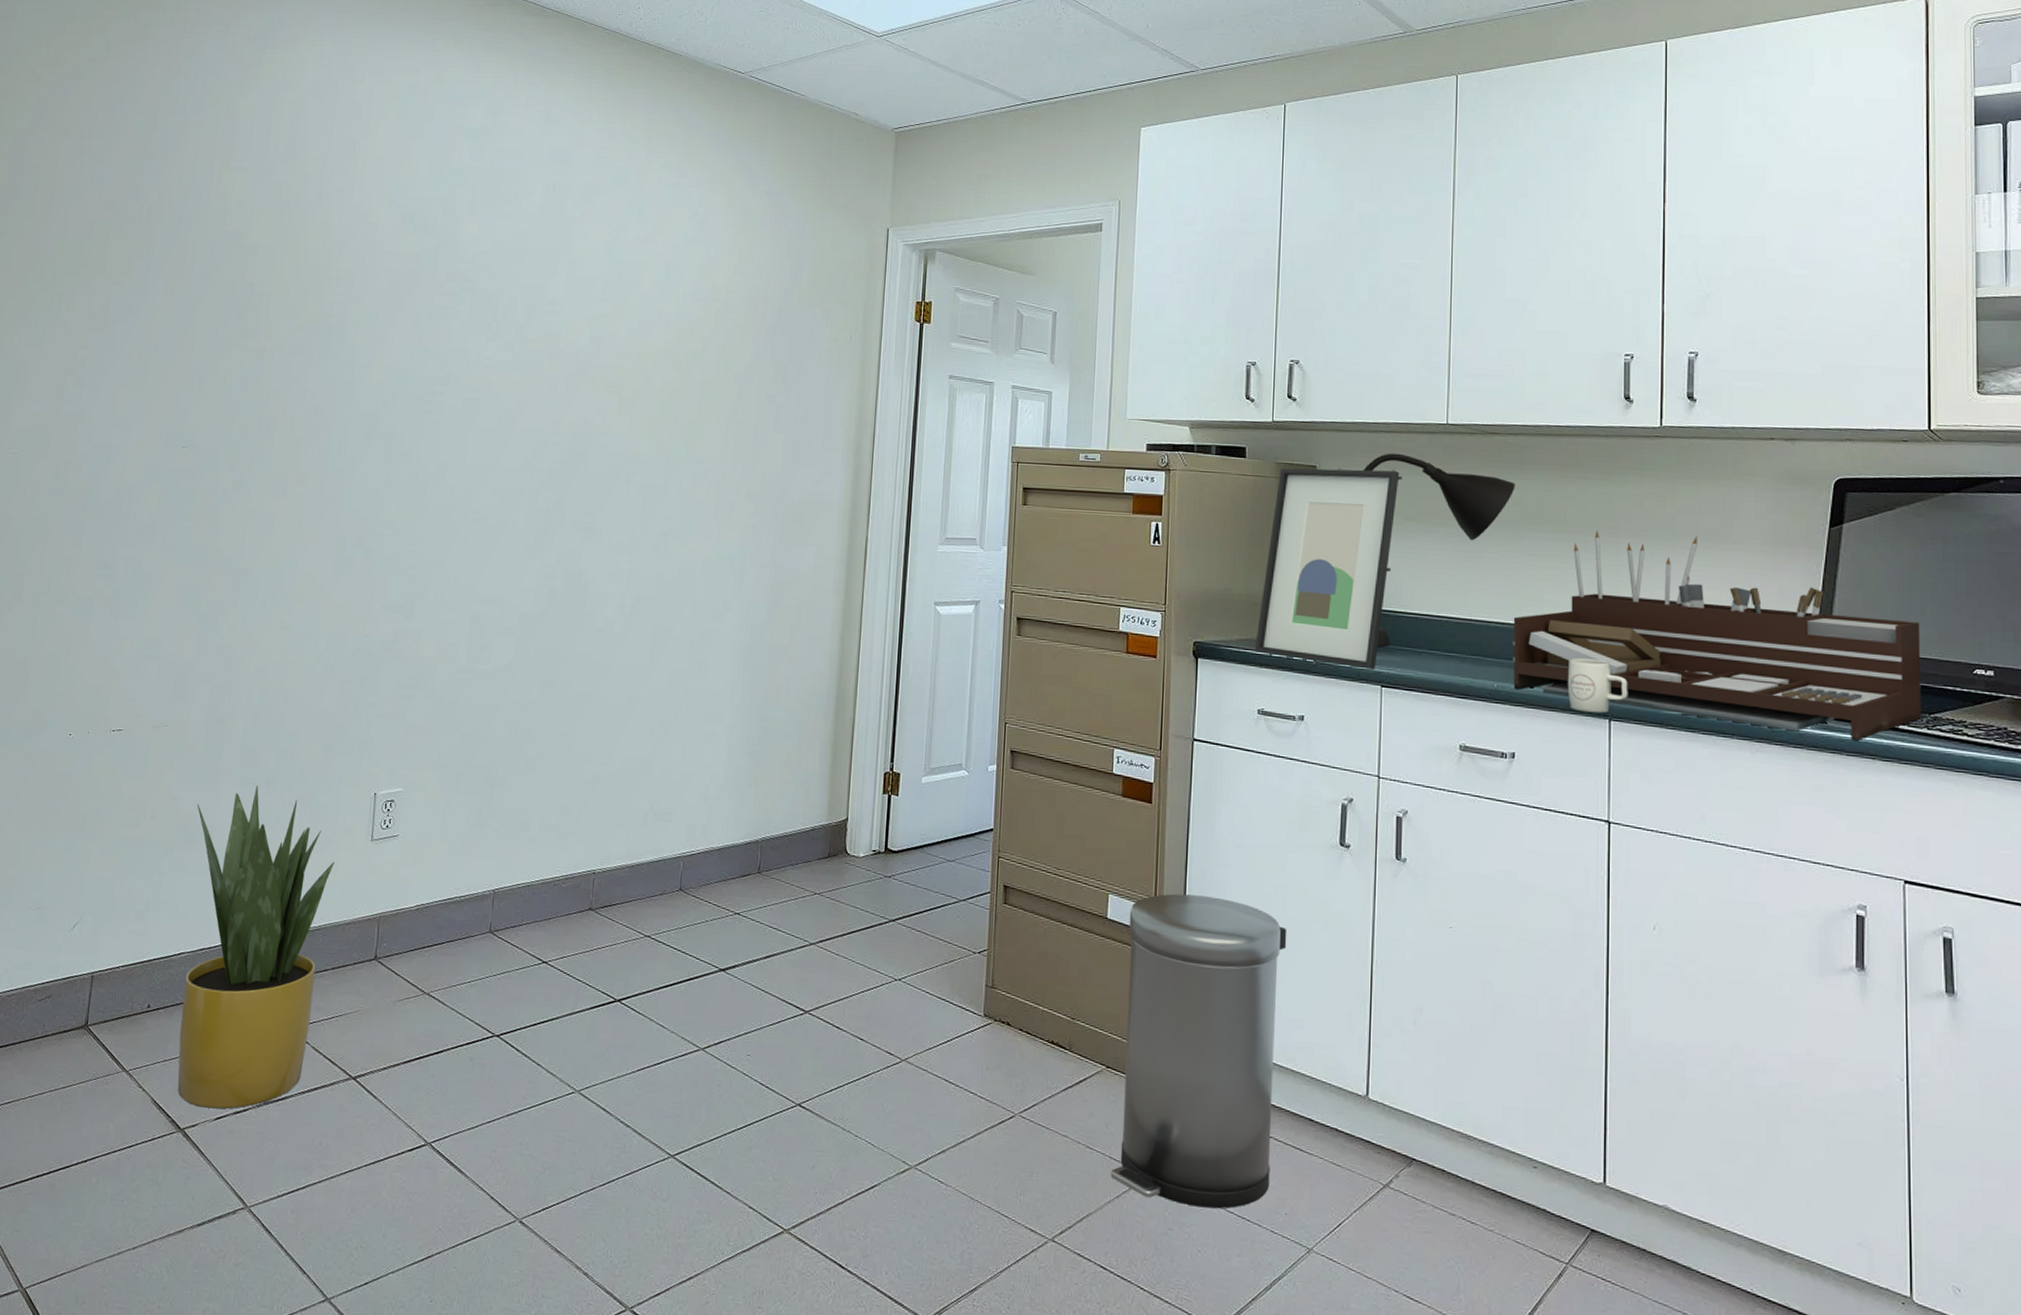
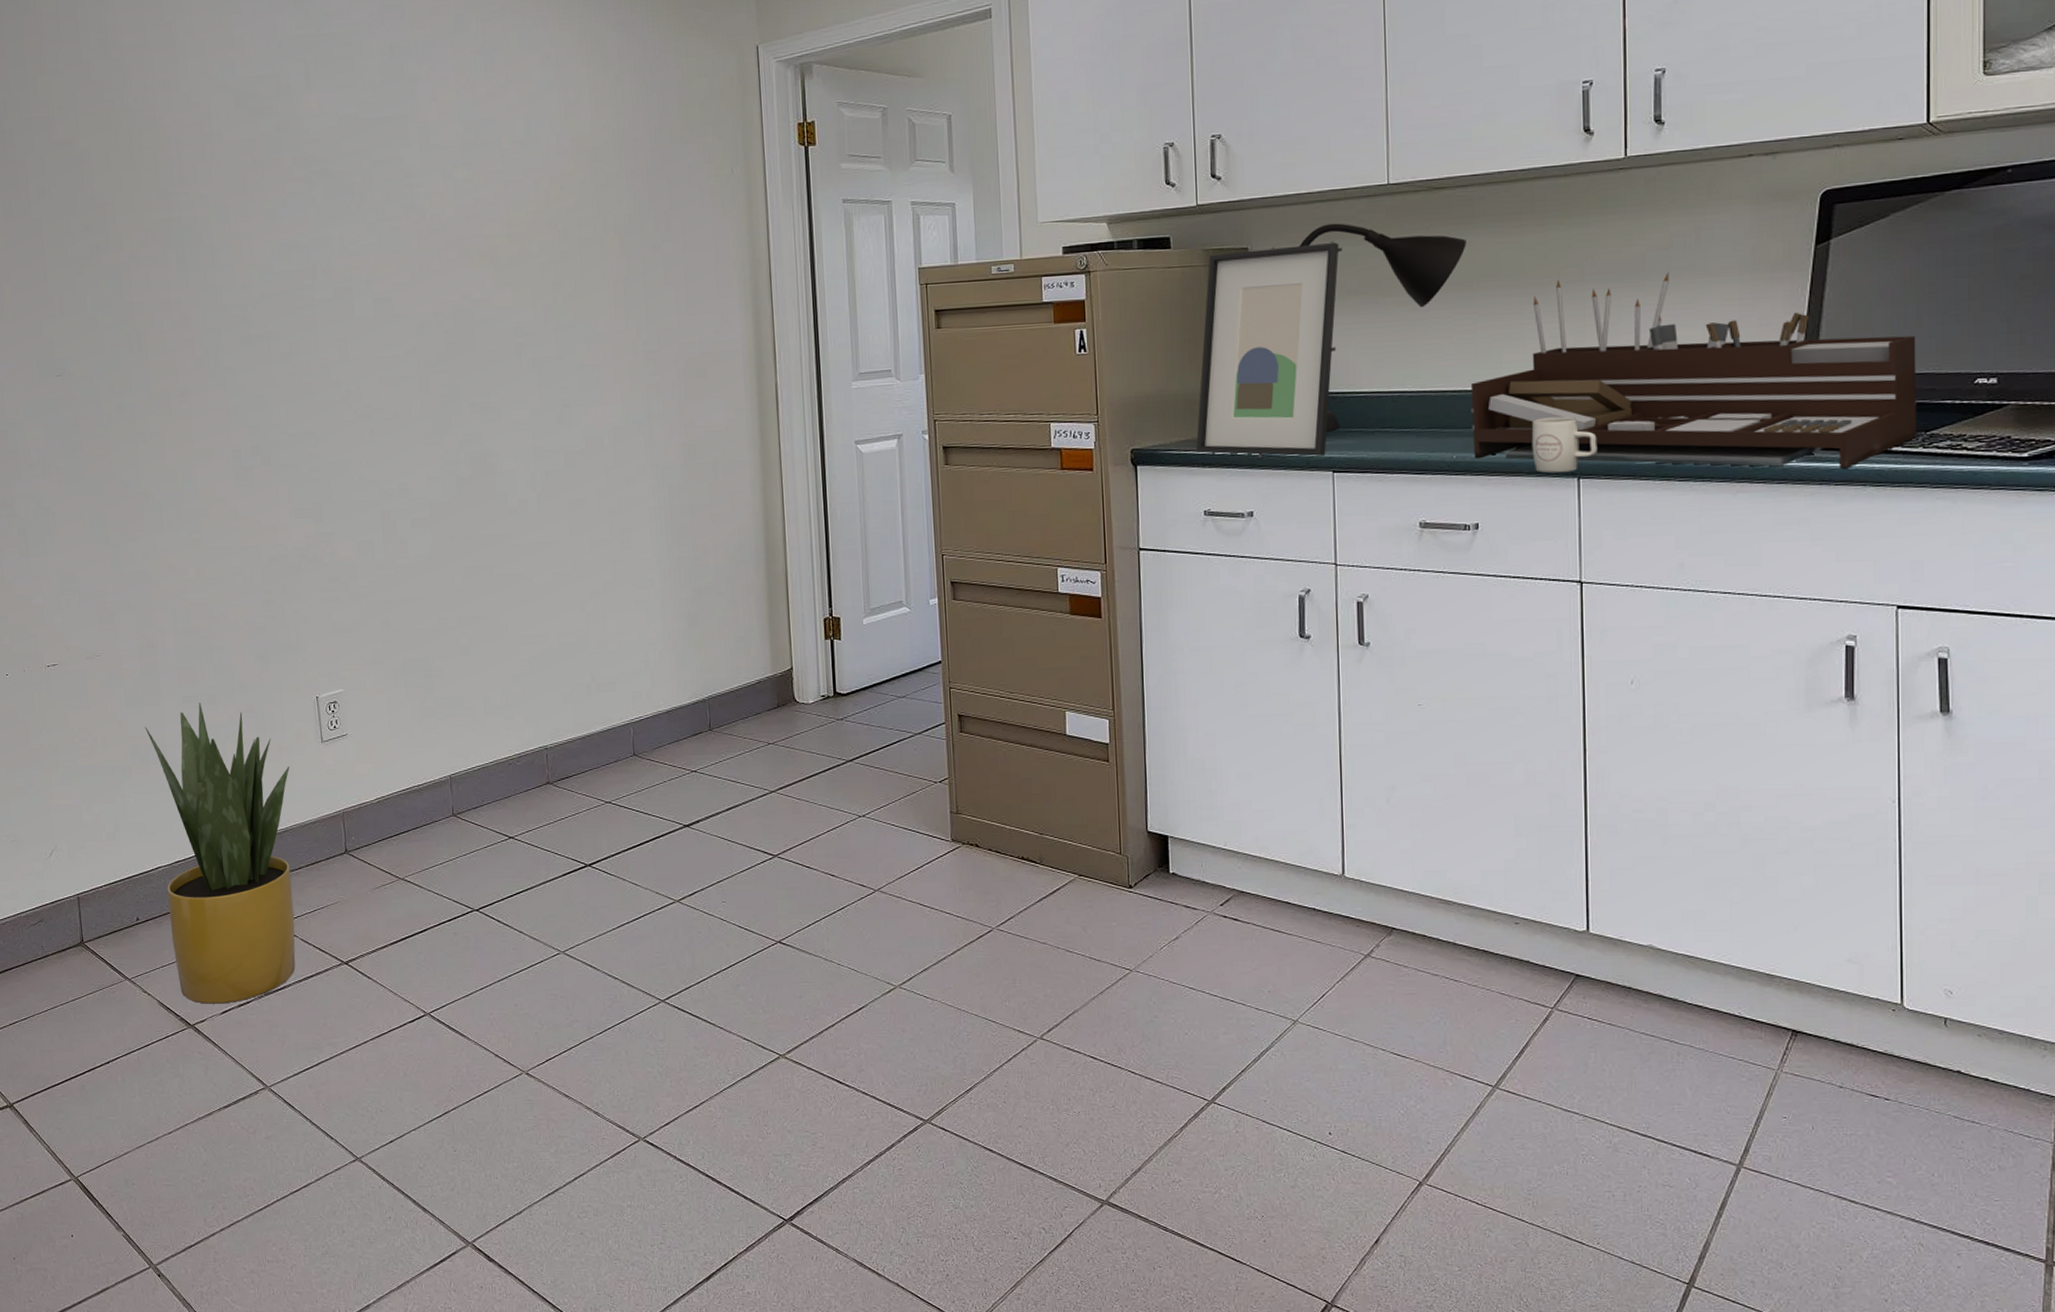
pedal bin: present [1110,893,1287,1209] -> none [1088,702,1252,994]

